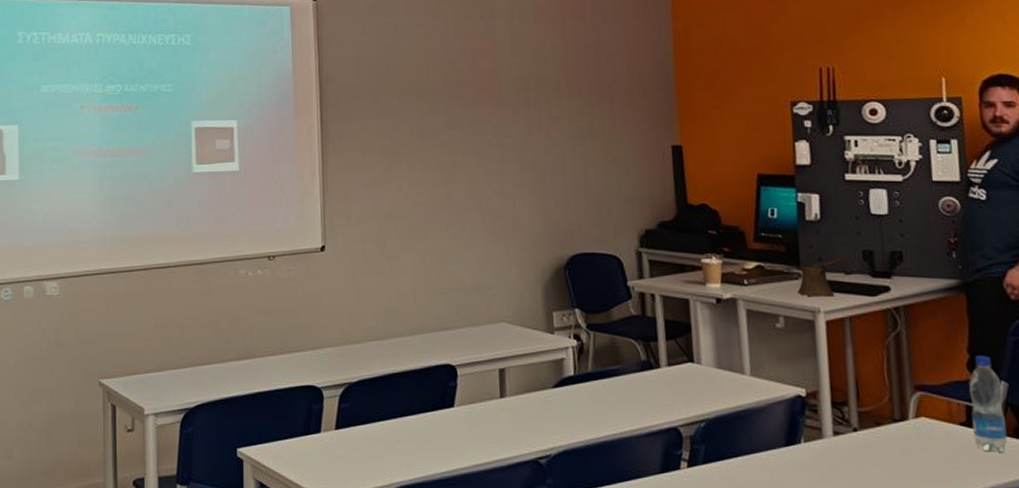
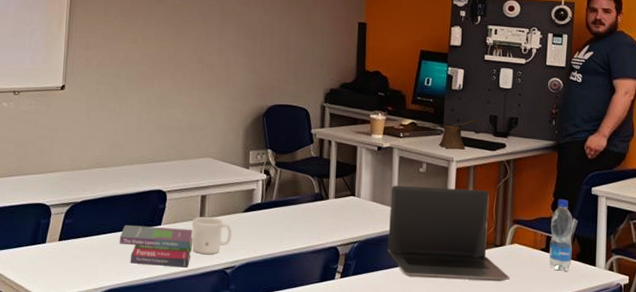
books: none [405,408,495,458] -> present [119,225,193,268]
mug: none [491,394,542,442] -> present [192,216,232,255]
laptop computer: none [740,346,922,469] -> present [388,185,510,282]

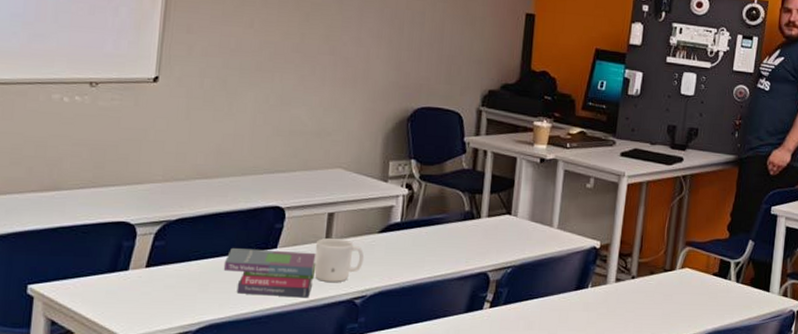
laptop computer: present [388,185,510,282] -> none [545,202,678,310]
coffee pot: present [438,119,478,150] -> none [609,129,654,163]
bottle: present [549,199,573,272] -> none [720,219,750,299]

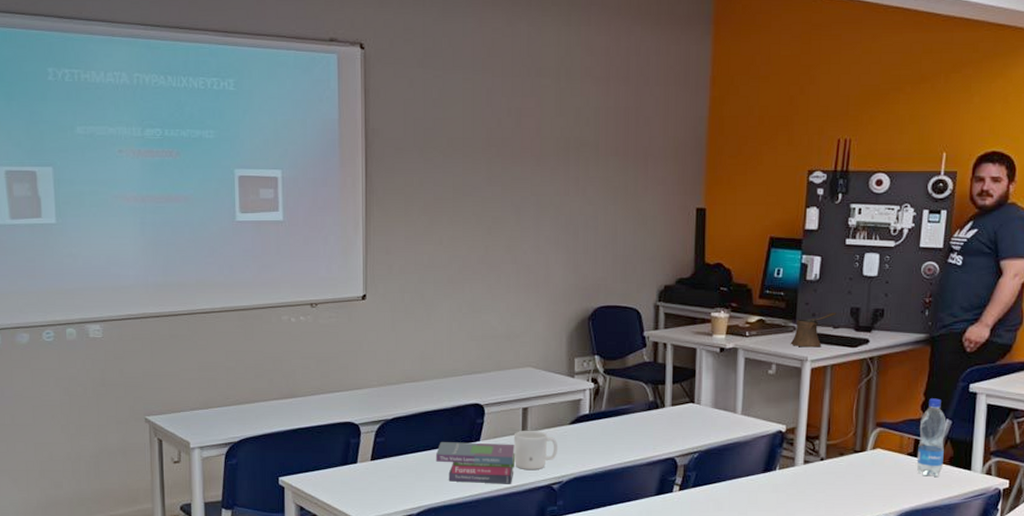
coffee pot: none [609,129,654,163] -> present [790,313,837,348]
bottle: none [720,219,750,299] -> present [916,398,947,478]

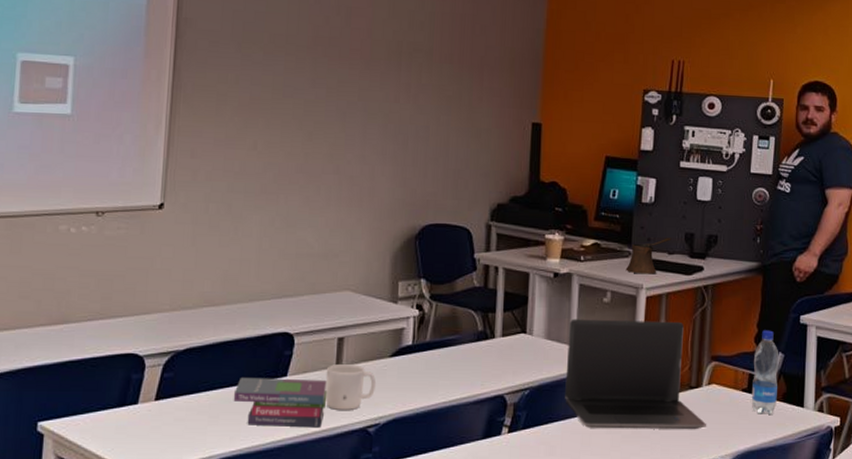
laptop computer: none [732,389,872,490] -> present [565,319,707,430]

